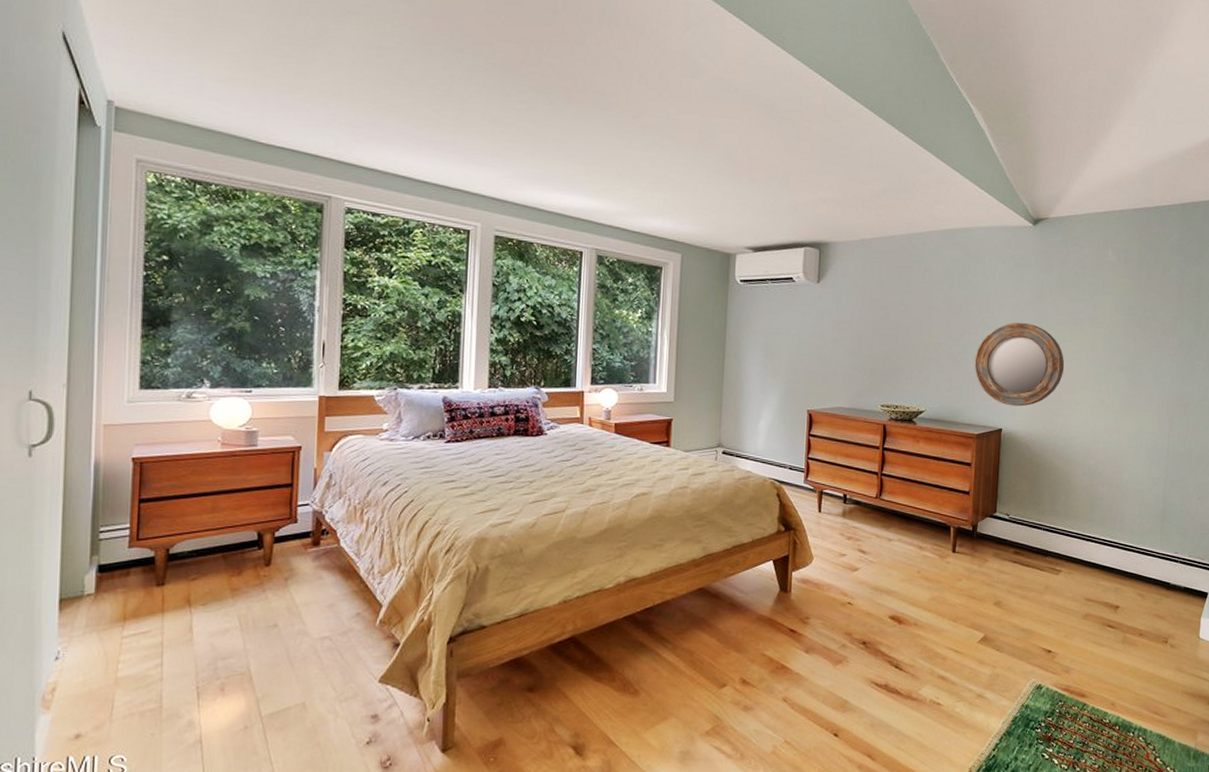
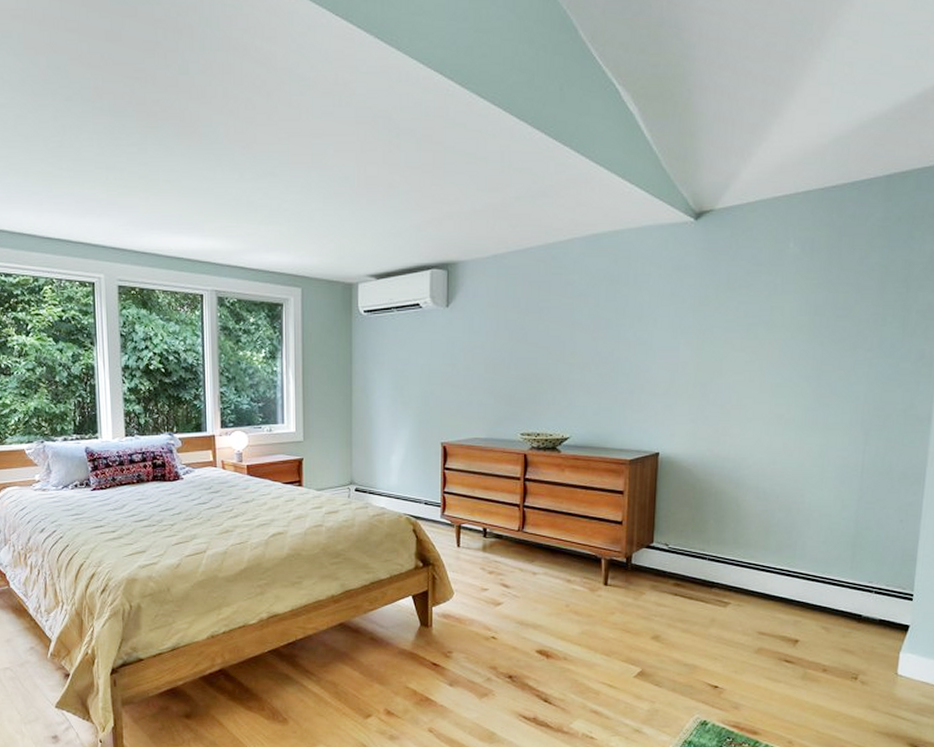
home mirror: present [974,322,1065,407] -> none [626,333,734,427]

